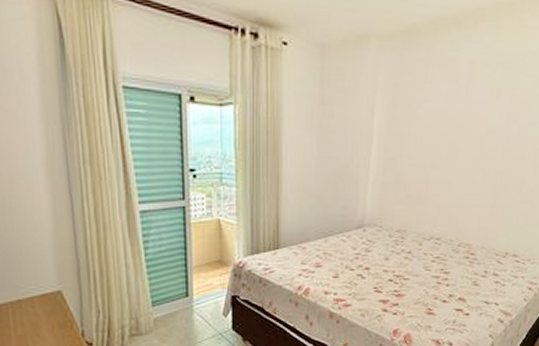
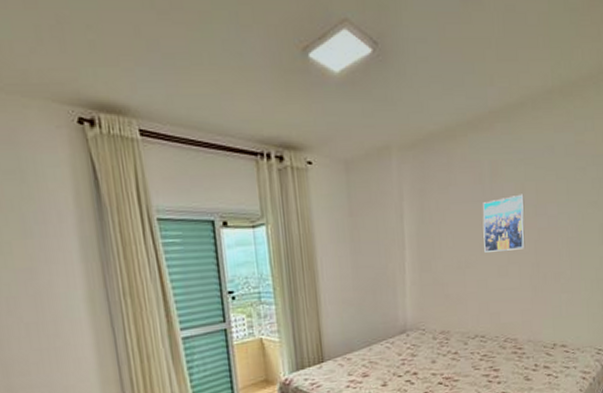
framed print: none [451,99,499,156] -> present [482,194,525,252]

